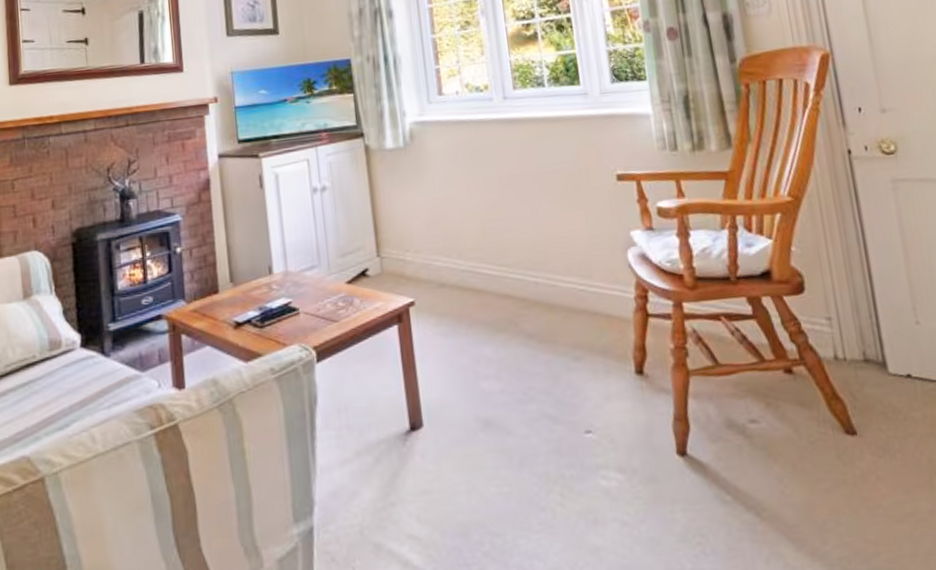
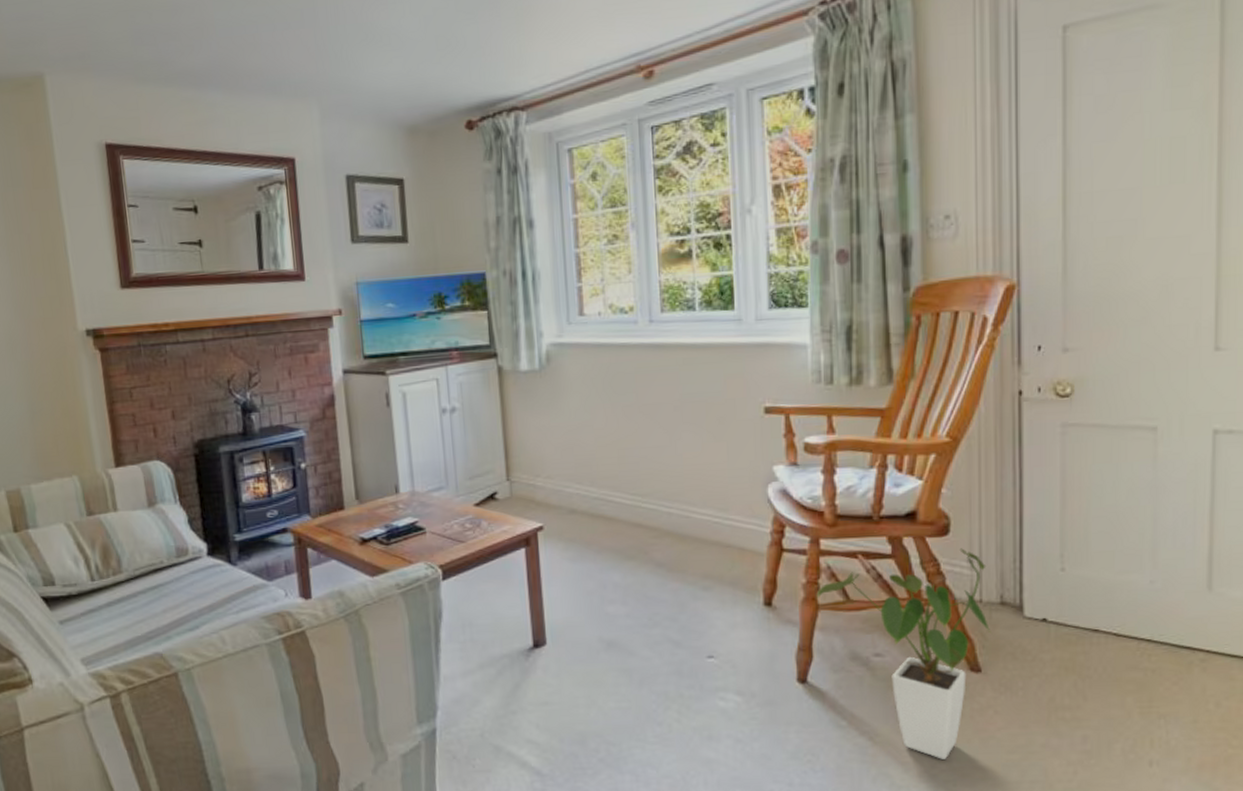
house plant: none [685,305,860,534] -> present [816,548,991,759]

